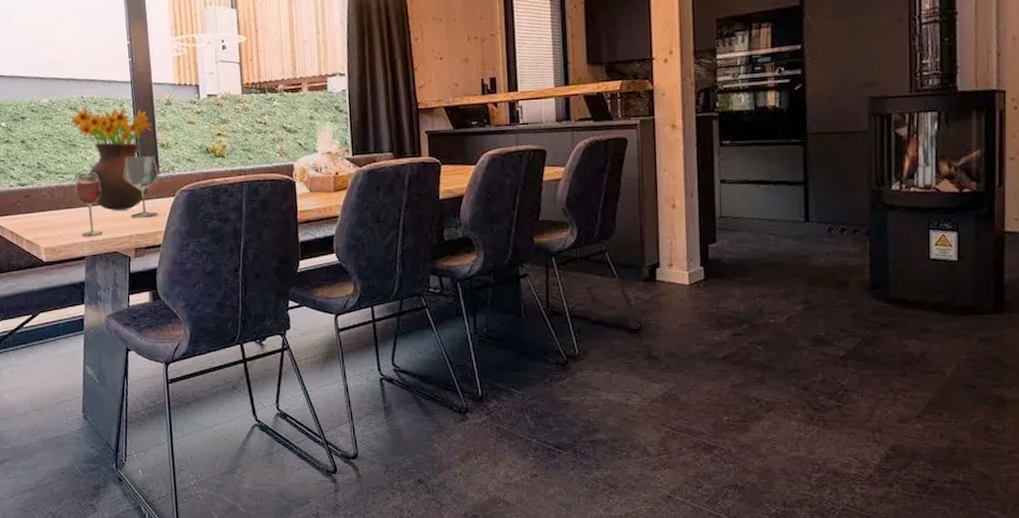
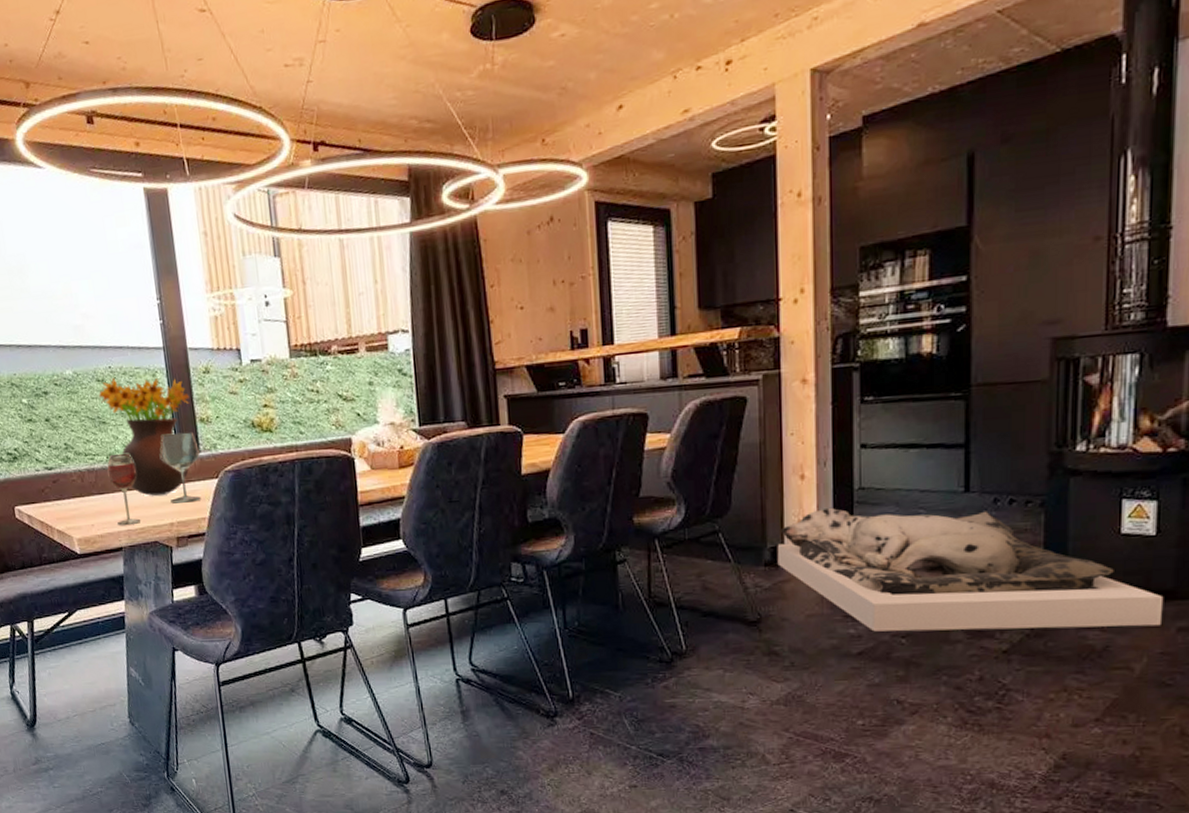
dog bed: none [654,232,967,339] -> present [777,507,1164,632]

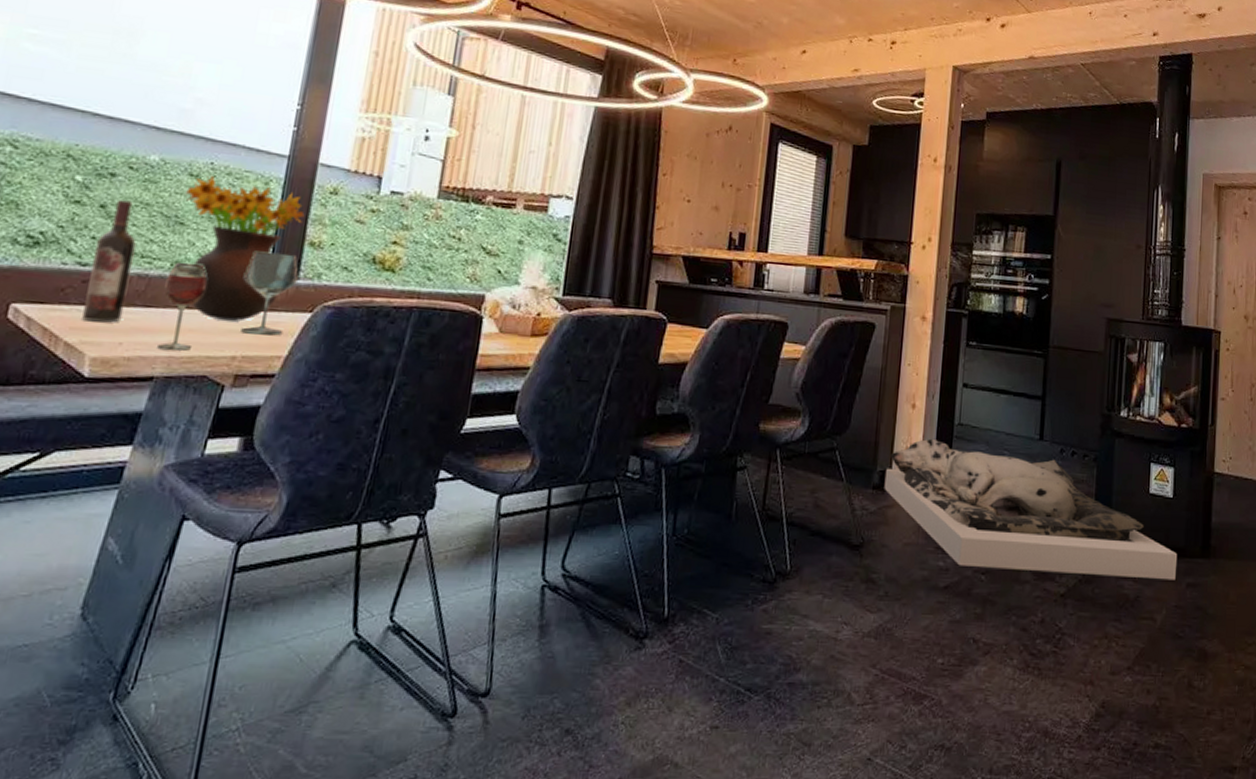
wine bottle: none [52,412,88,512] -> present [82,200,137,323]

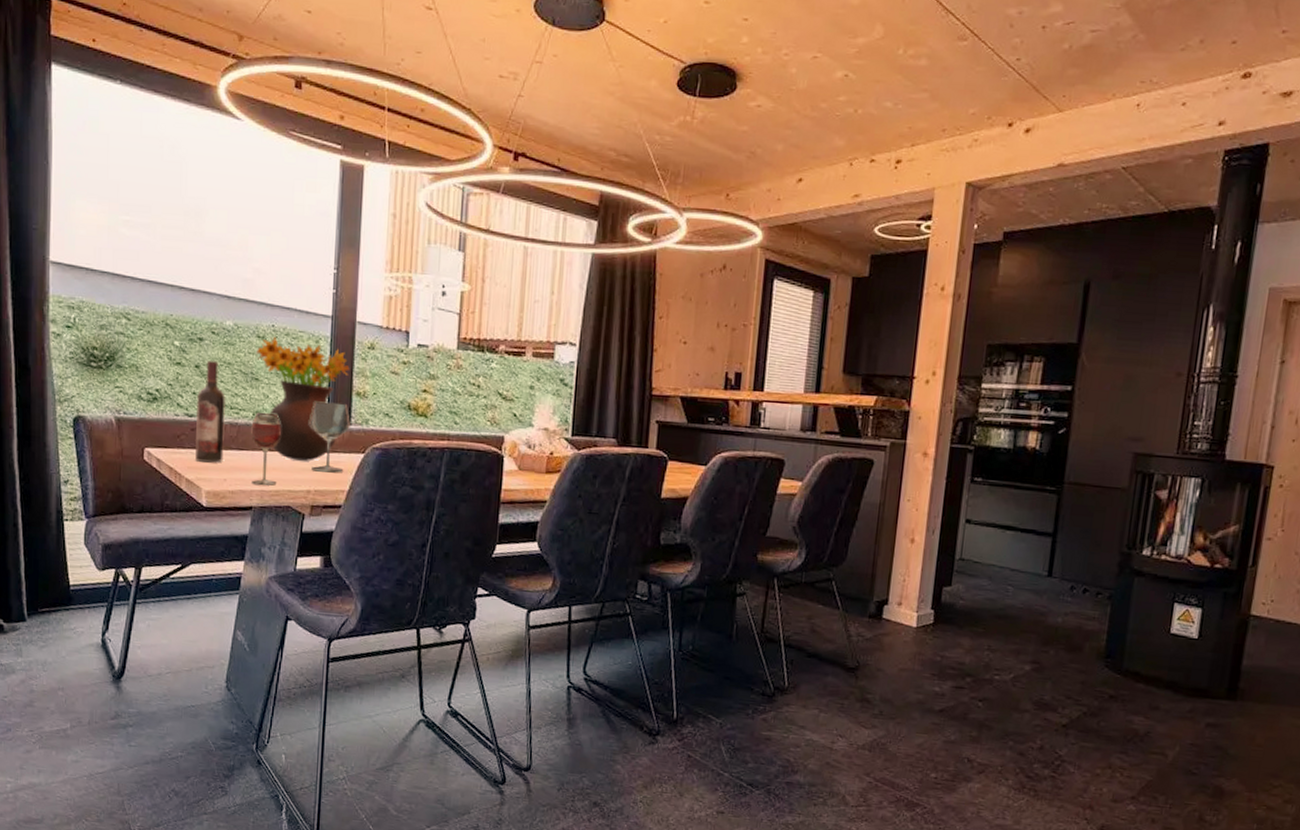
dog bed: present [884,438,1178,581] -> none [880,572,1199,720]

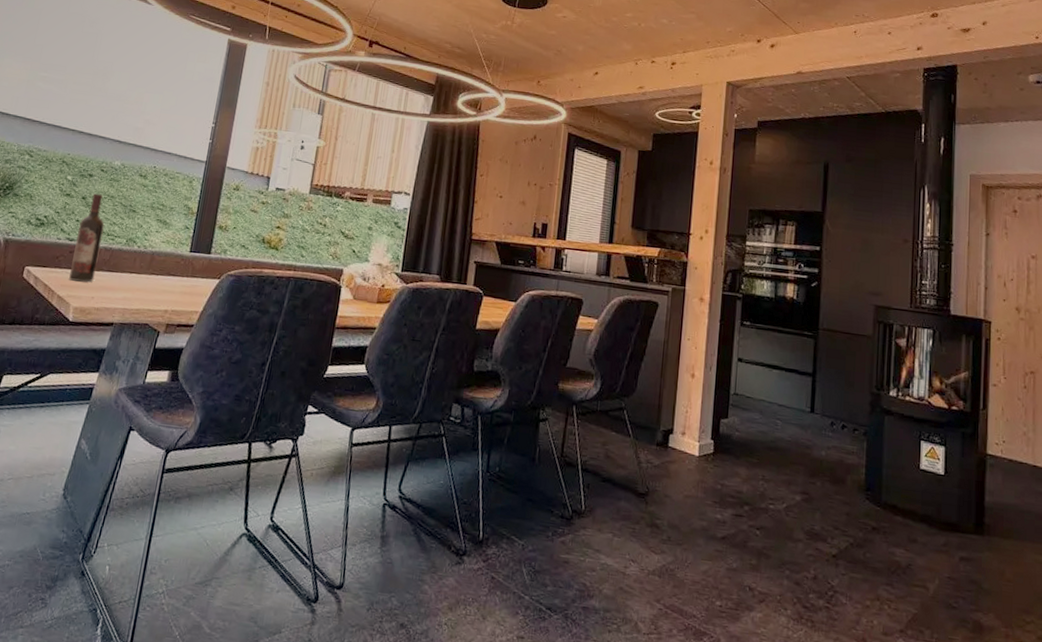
wineglass: present [251,412,282,486] -> none [116,239,150,305]
flower arrangement: present [257,336,350,461] -> none [137,176,216,284]
wine glass: present [309,401,350,473] -> none [171,232,211,296]

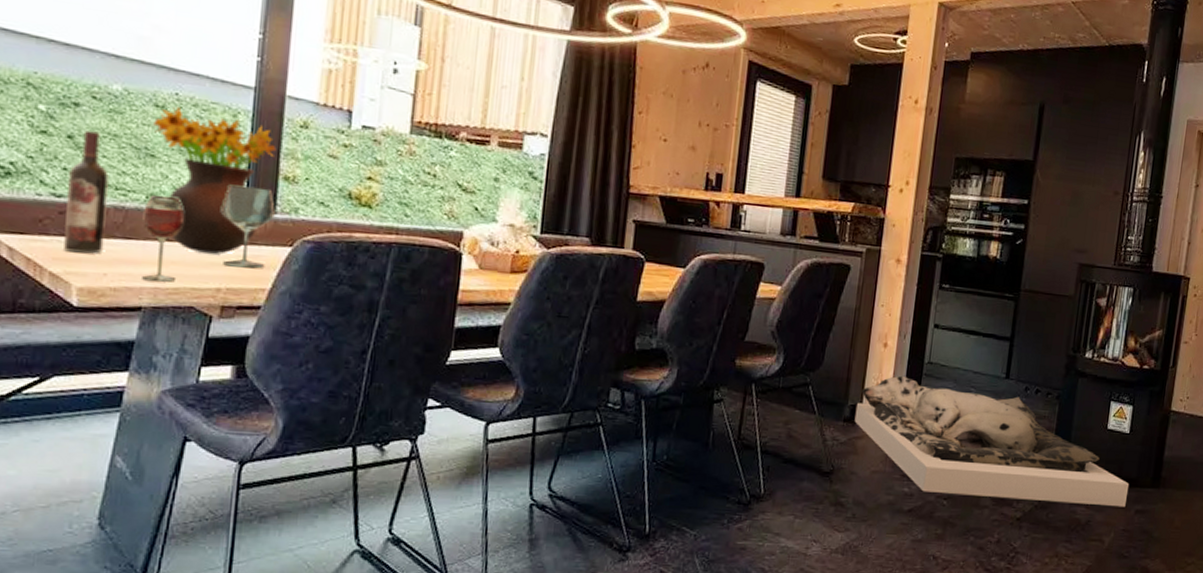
wineglass: none [116,239,150,305] -> present [142,194,185,282]
flower arrangement: none [137,176,216,284] -> present [153,106,277,255]
wine glass: none [171,232,211,296] -> present [221,184,275,269]
dog bed: none [666,405,950,553] -> present [854,375,1130,507]

